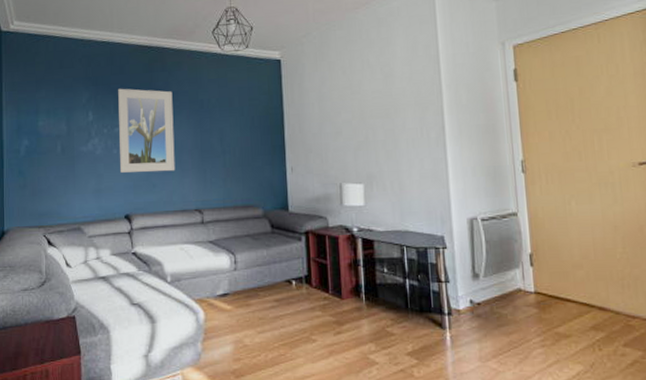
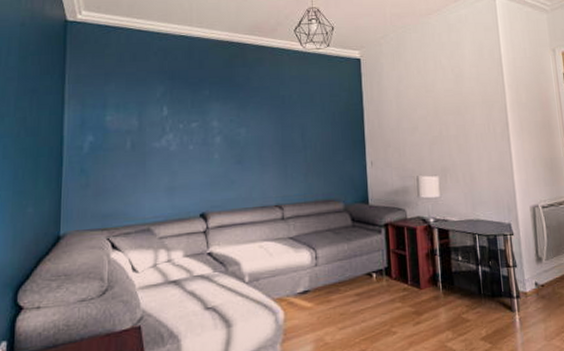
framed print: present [118,88,175,173] -> none [195,83,255,169]

